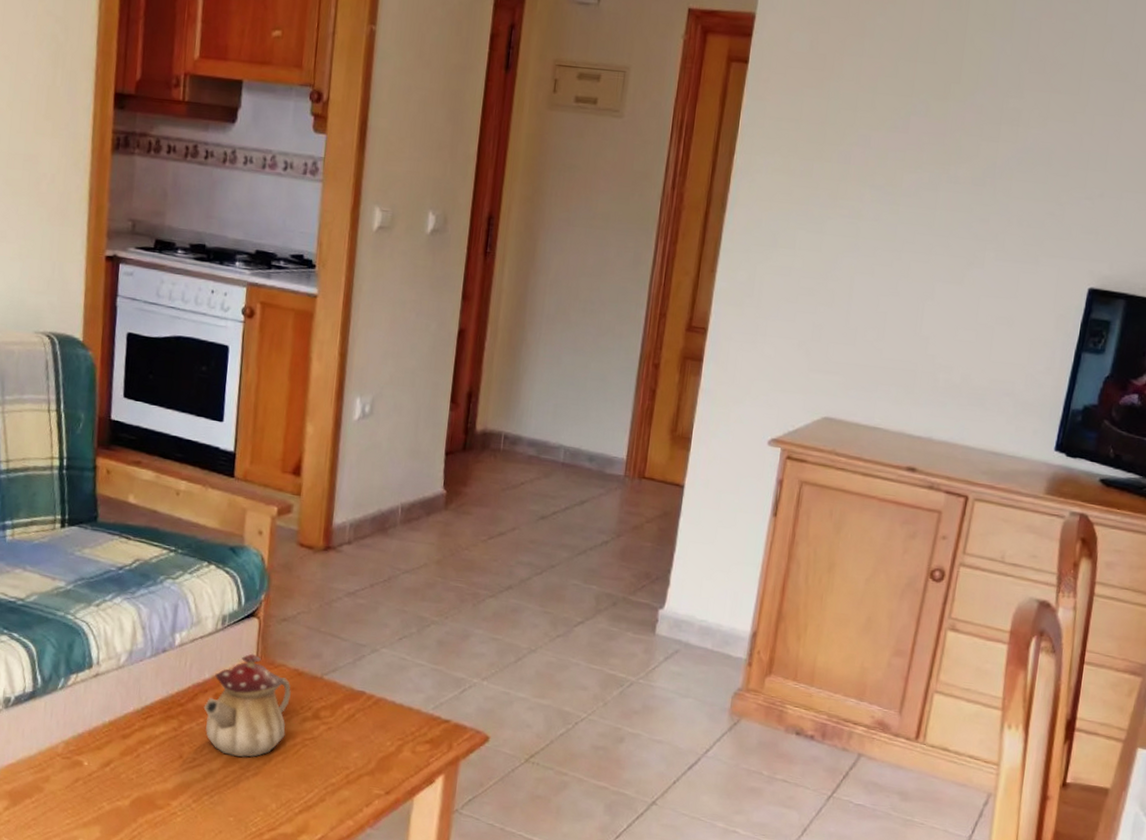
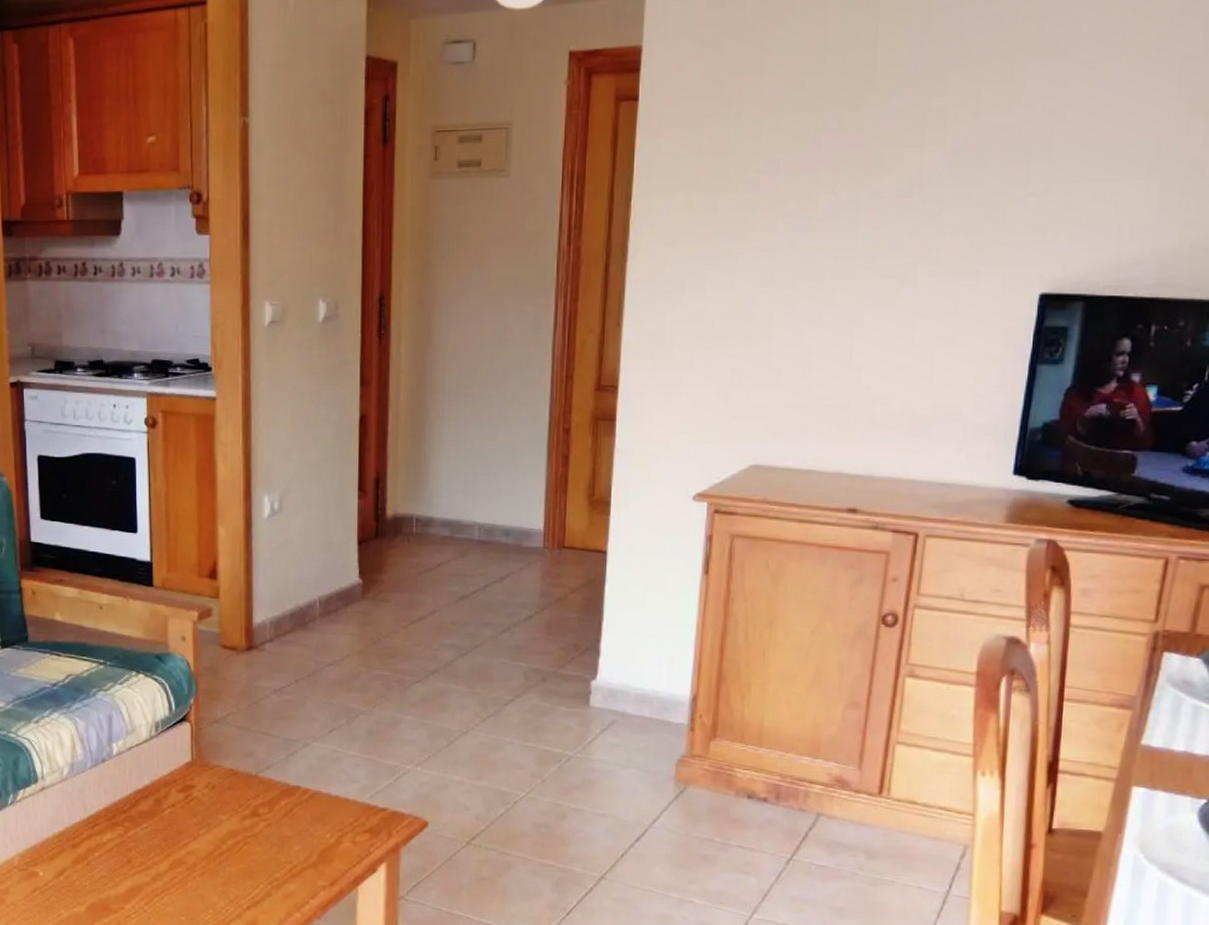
teapot: present [203,653,291,758] -> none [146,757,228,858]

